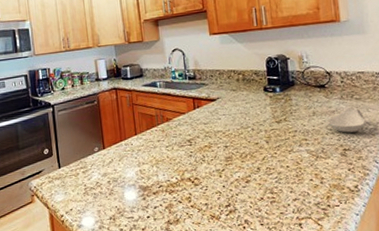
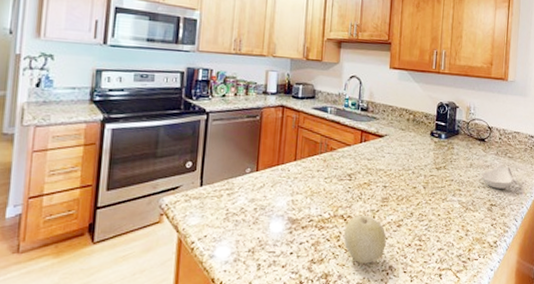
fruit: none [194,175,238,221] -> present [344,215,387,264]

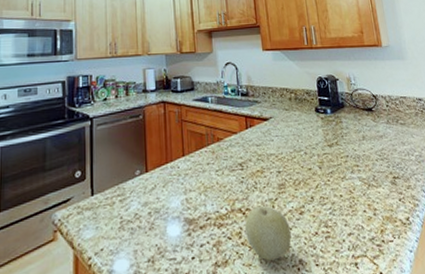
spoon rest: present [481,164,514,189] -> none [376,133,412,159]

